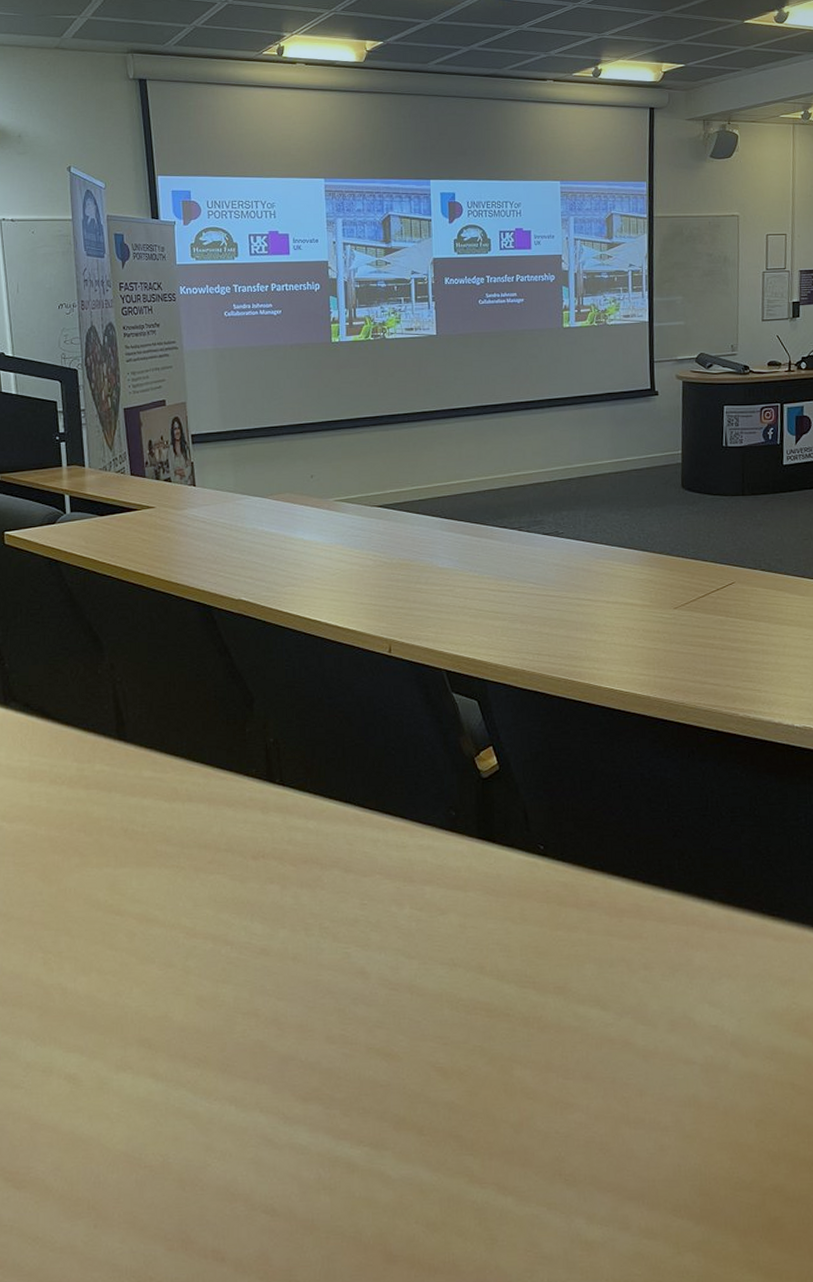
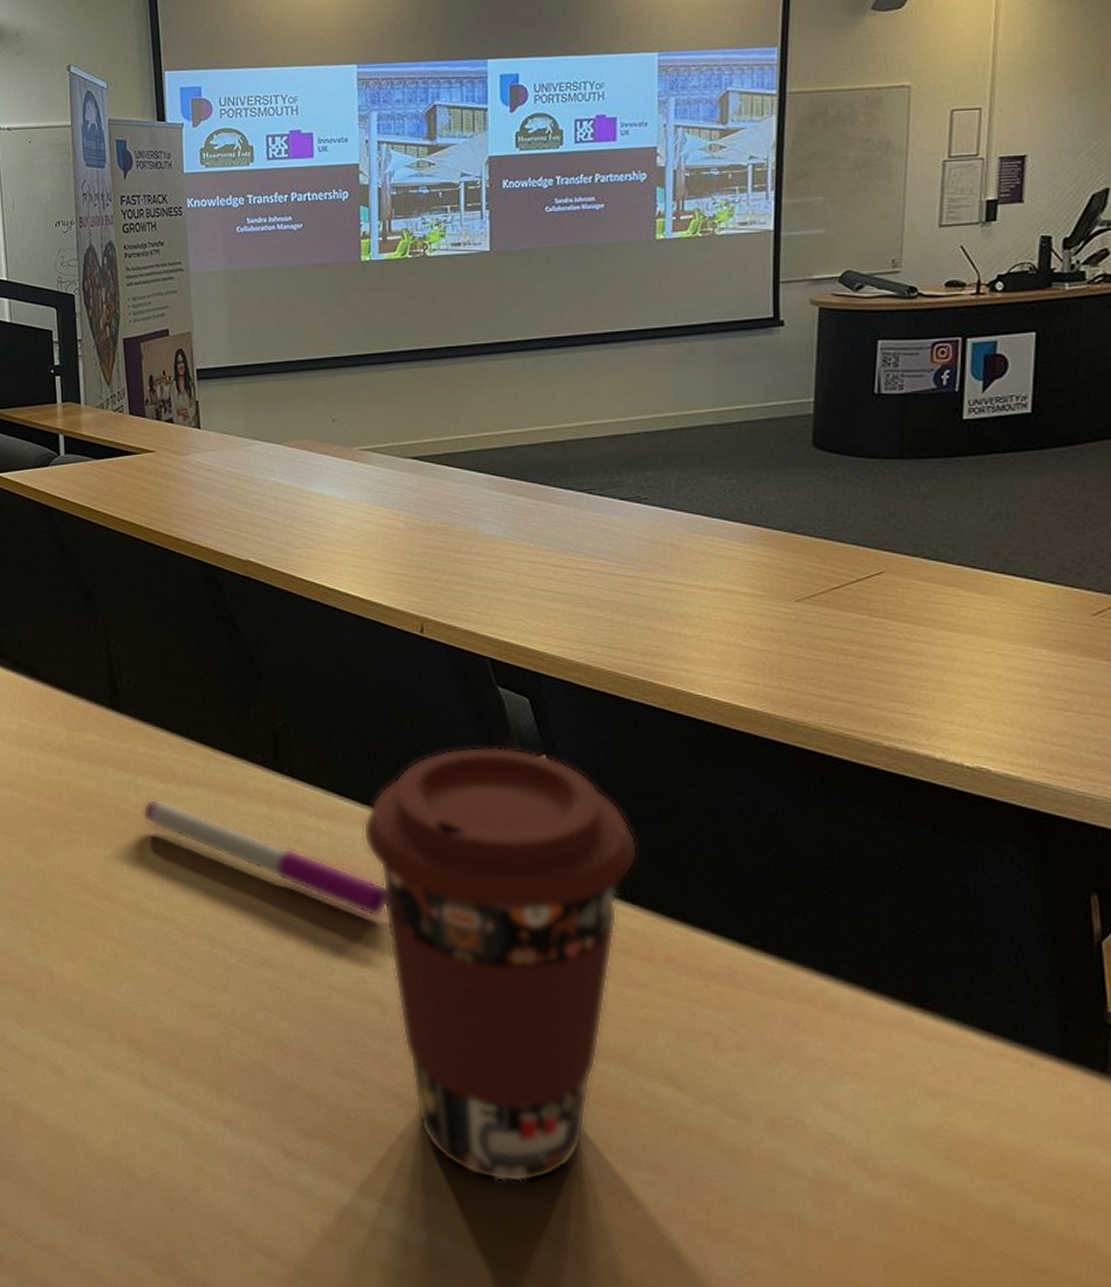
pen: none [149,817,367,900] -> present [142,798,387,918]
coffee cup: none [345,743,566,1111] -> present [363,746,639,1184]

